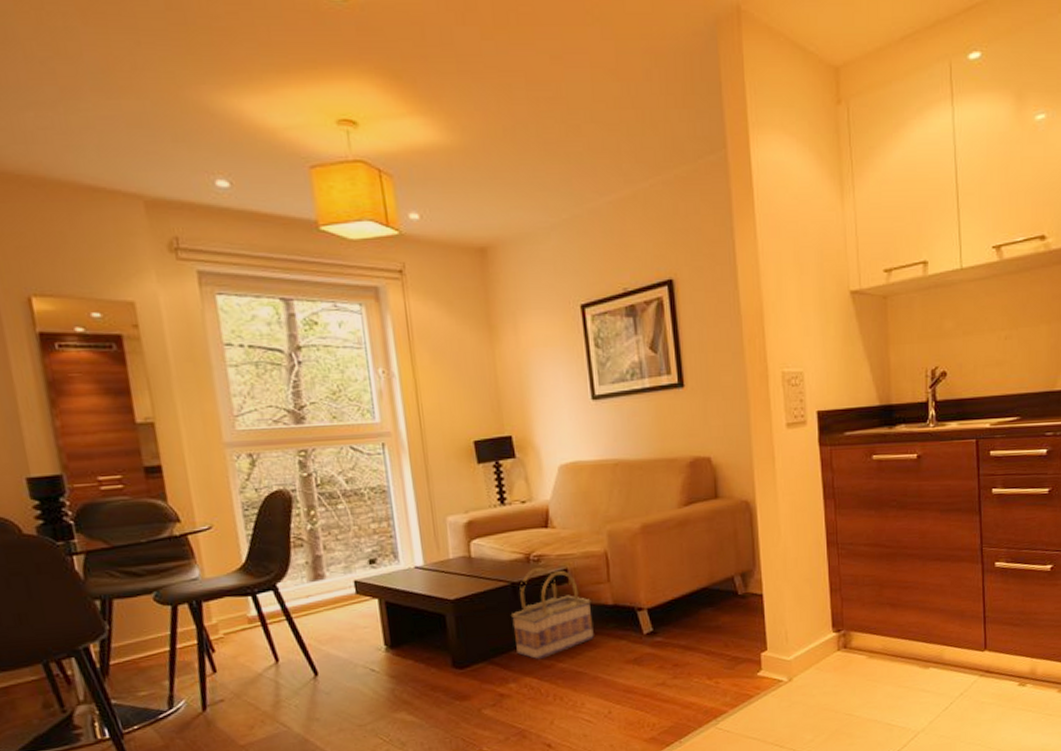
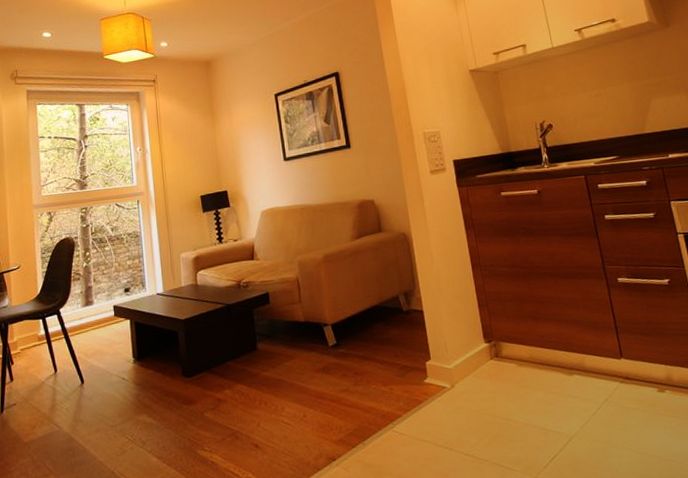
basket: present [510,567,594,660] -> none [226,291,290,369]

